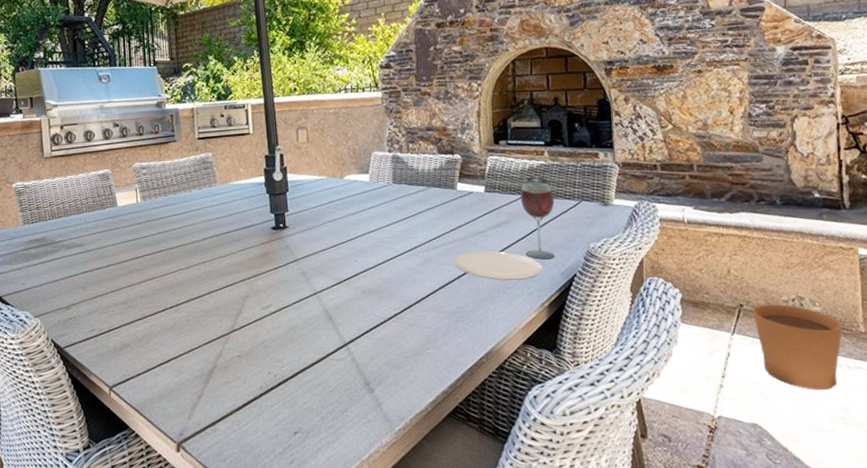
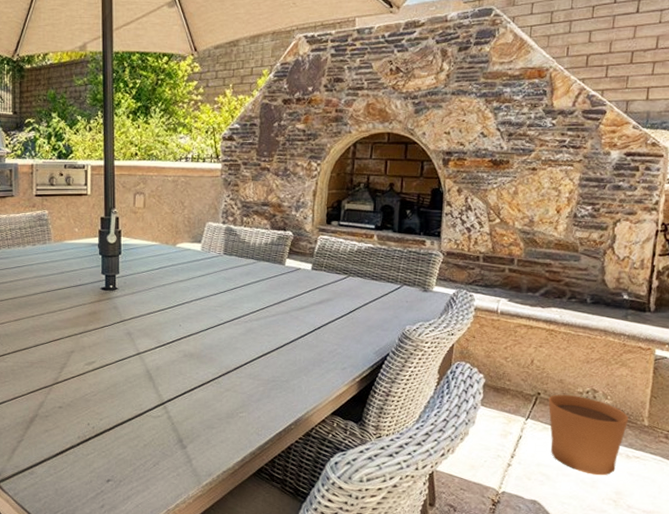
plate: present [454,250,543,281] -> none [275,325,358,356]
wineglass: present [520,176,555,260] -> none [344,259,378,338]

